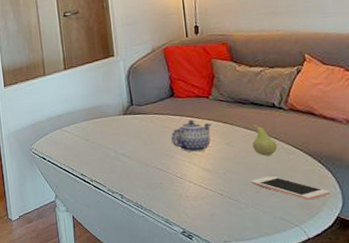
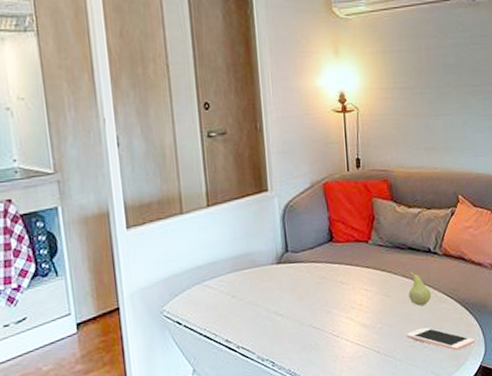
teapot: present [171,120,211,153] -> none [328,268,370,306]

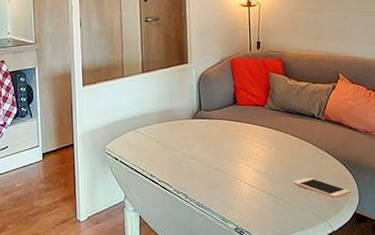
fruit: present [406,269,432,306] -> none [294,130,315,159]

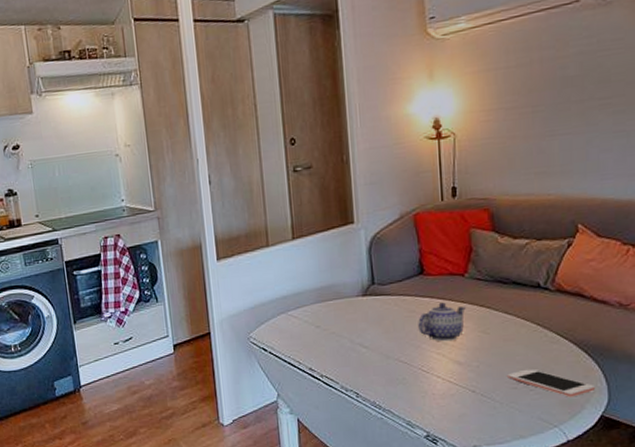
teapot: none [232,126,265,156] -> present [418,302,466,342]

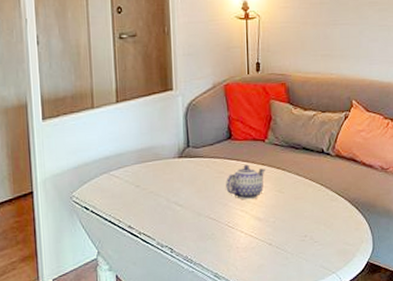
cell phone: present [507,370,595,397] -> none [297,224,363,247]

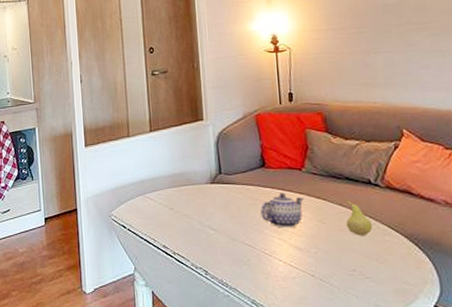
fruit: none [300,168,323,203] -> present [343,199,373,235]

